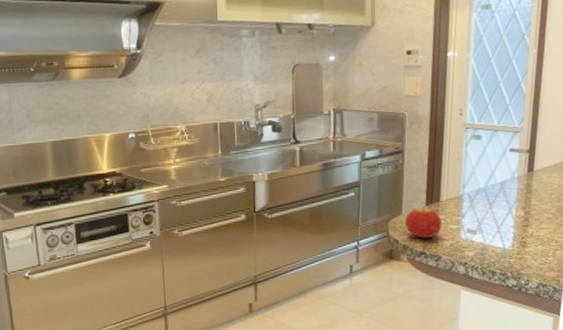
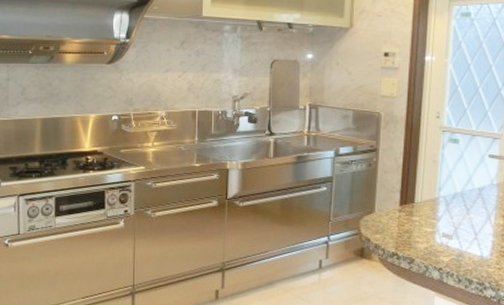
fruit: present [404,205,442,238] -> none [377,206,416,239]

